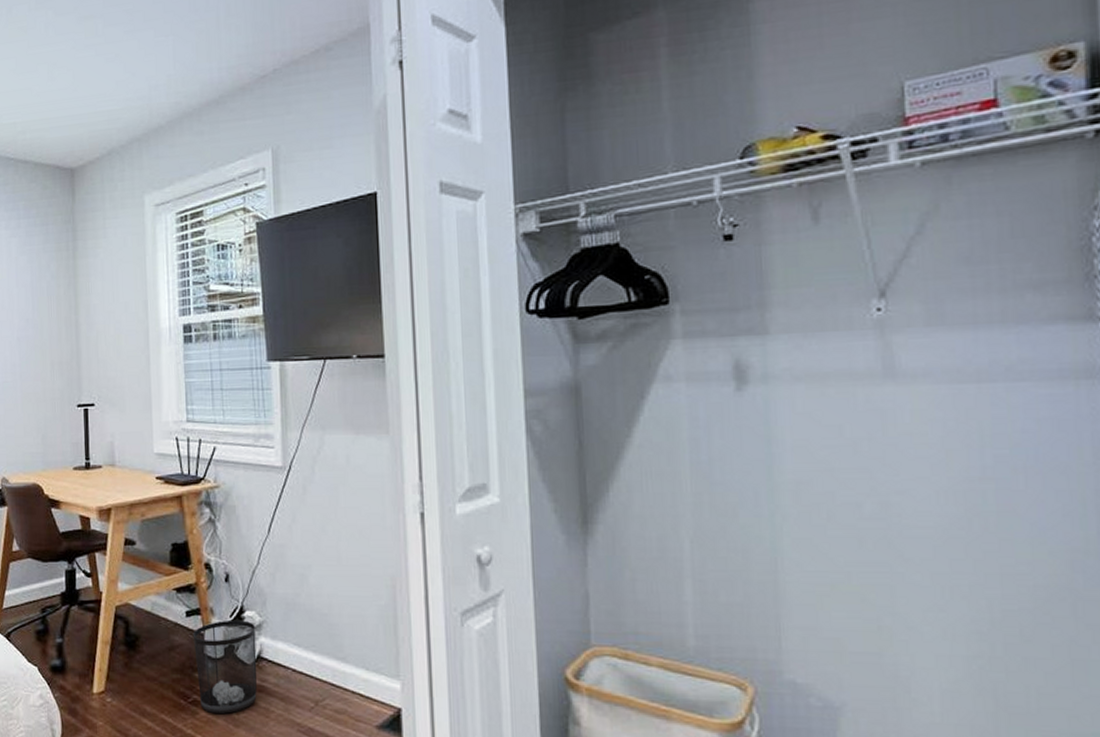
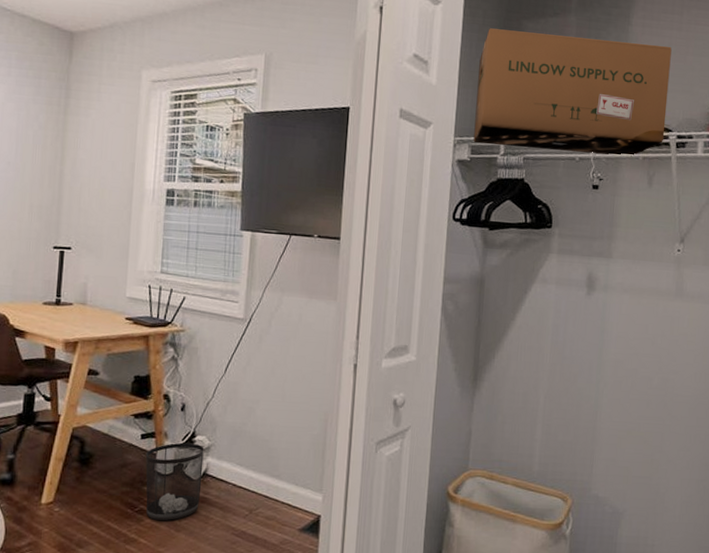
box: none [536,16,830,208] -> present [473,28,672,157]

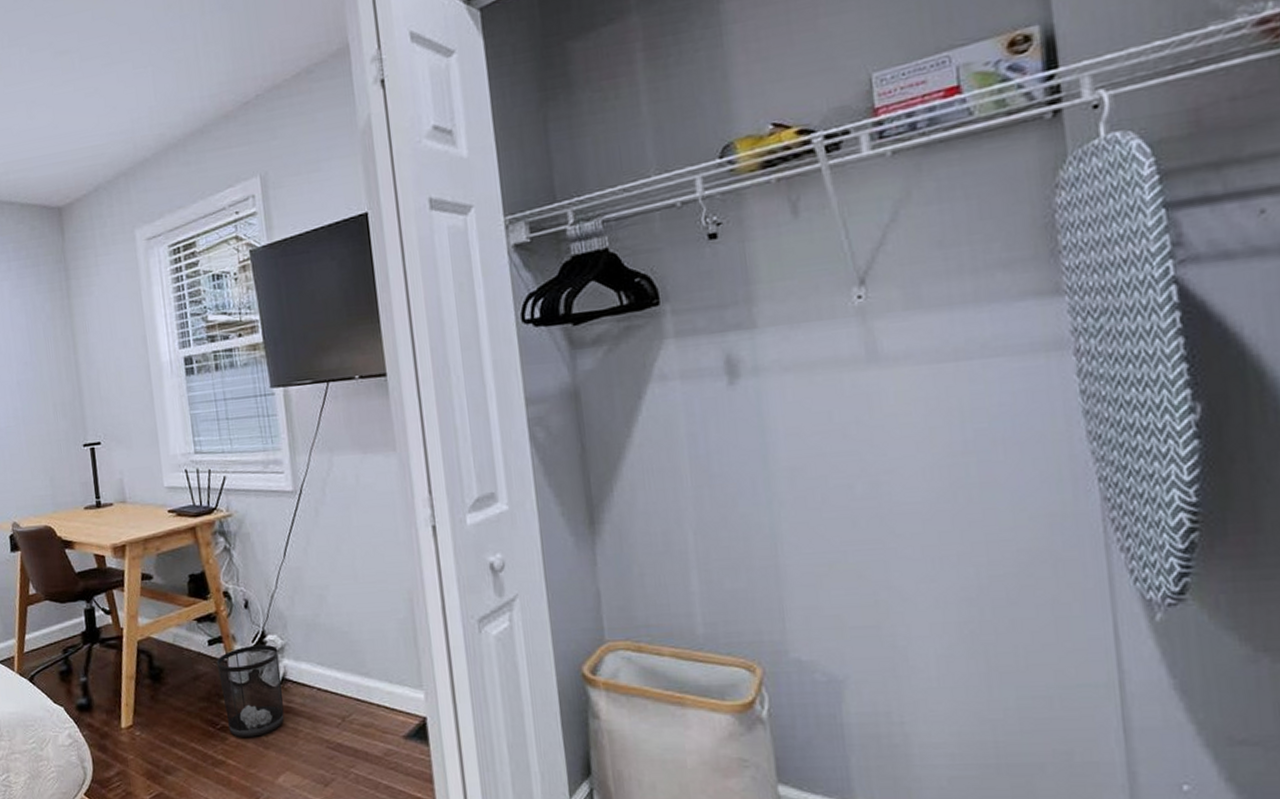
box: present [473,28,672,157] -> none [518,14,805,218]

